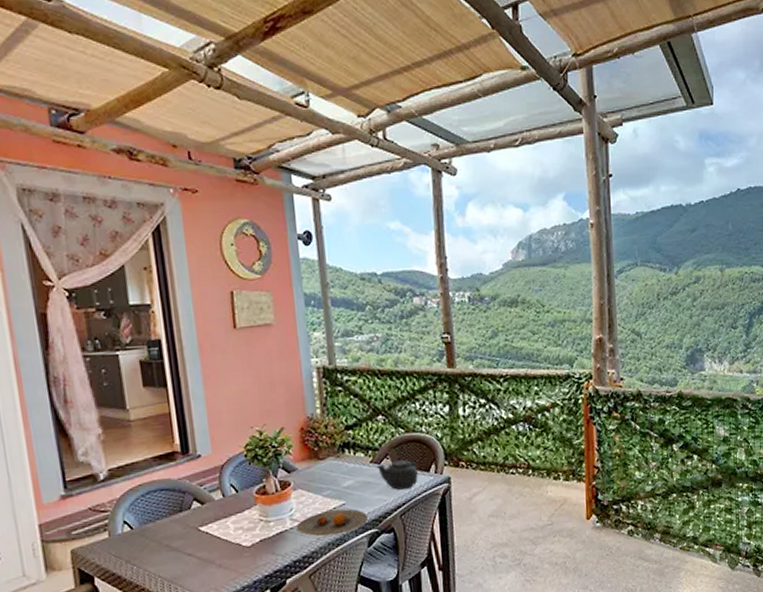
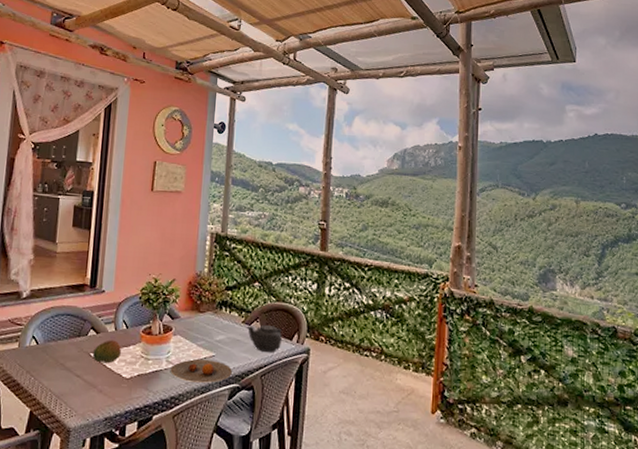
fruit: none [201,508,237,536] -> present [92,340,122,364]

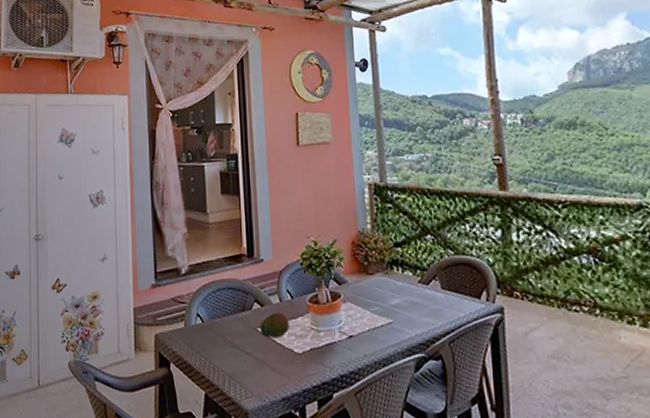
plate: present [170,359,232,383] -> none [344,328,415,354]
teapot: present [246,324,283,352] -> none [424,282,469,314]

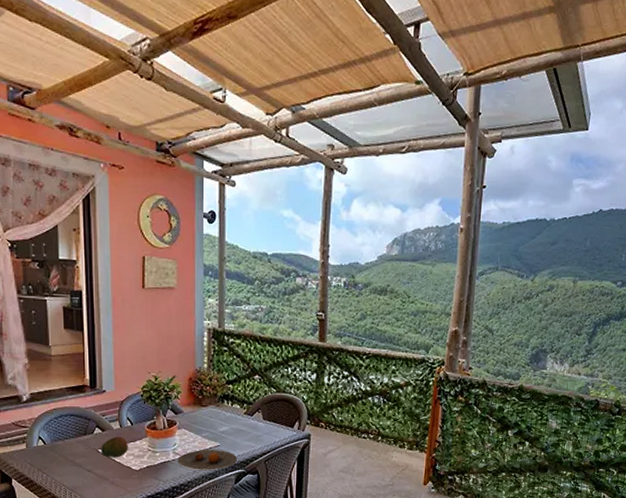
plate: none [344,328,415,354] -> present [177,450,237,470]

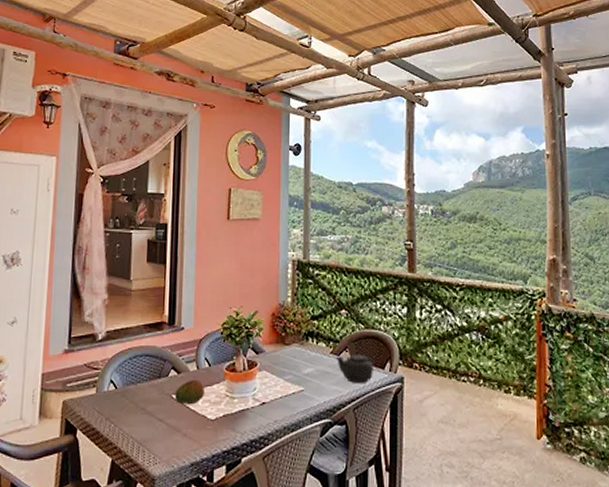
plate: present [177,450,237,470] -> none [257,395,323,420]
teapot: none [249,414,284,439] -> present [335,354,374,383]

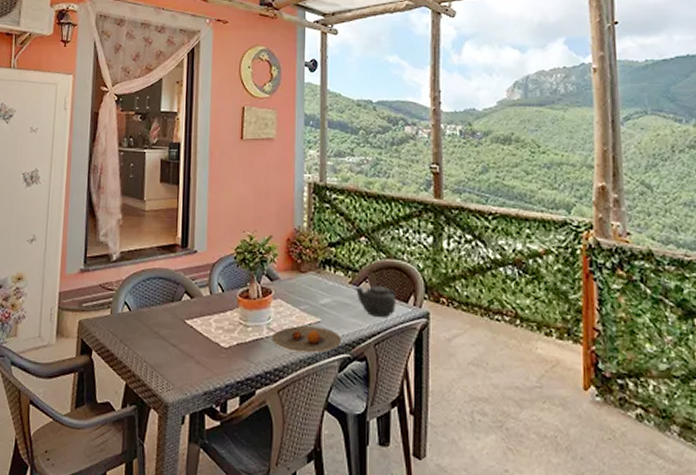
fruit: present [174,379,206,405] -> none [187,305,219,331]
plate: none [257,395,323,420] -> present [272,326,341,353]

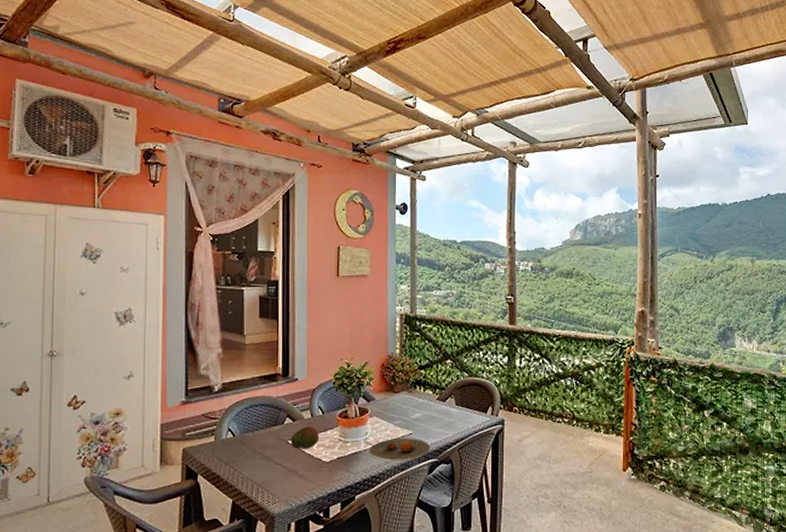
fruit: none [187,305,219,331] -> present [290,426,320,450]
teapot: present [354,285,397,317] -> none [441,399,478,426]

